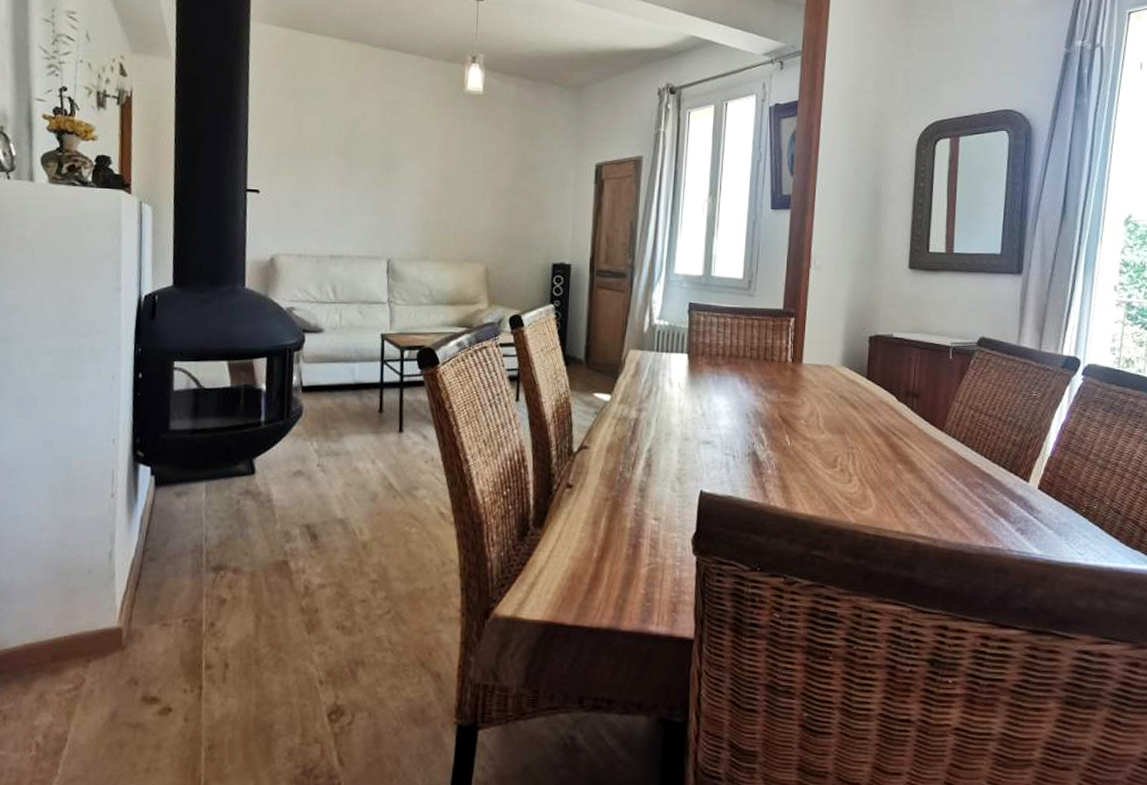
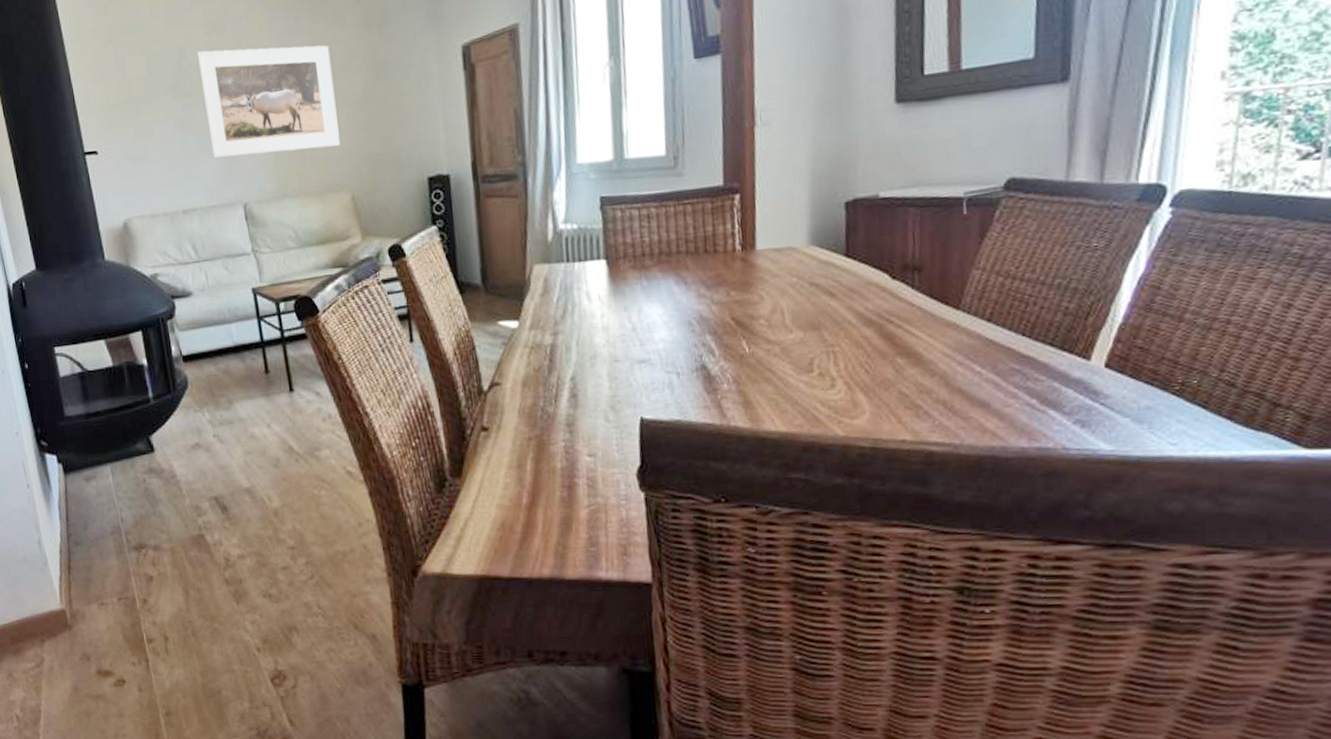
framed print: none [367,125,487,224] -> present [197,45,340,158]

